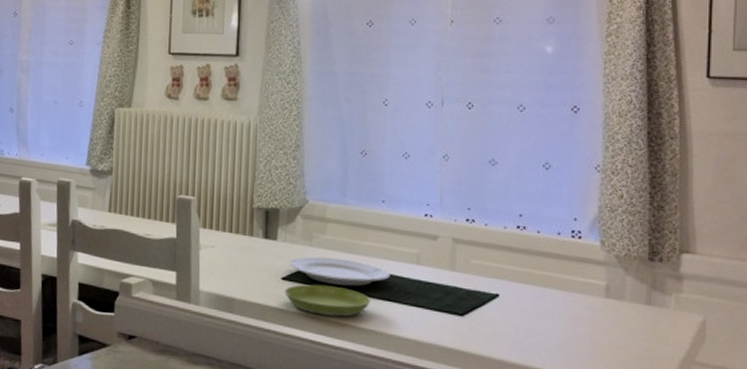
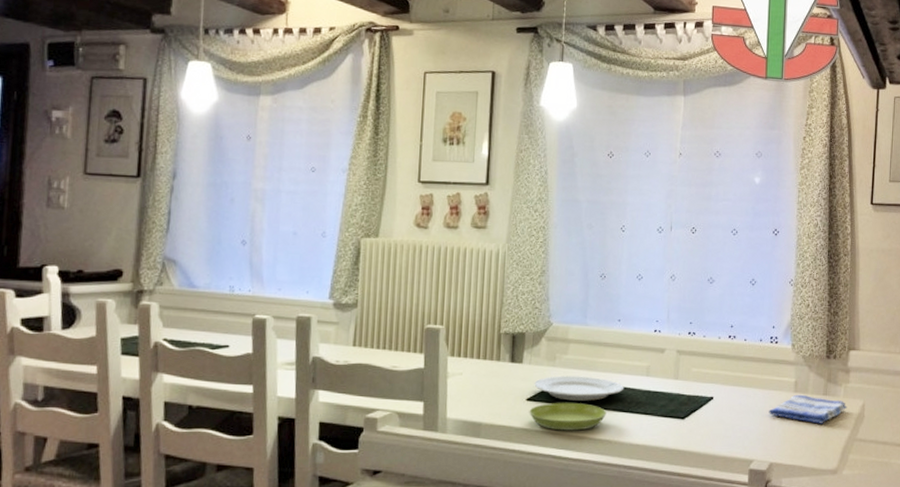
dish towel: none [571,300,681,339] -> present [769,394,847,424]

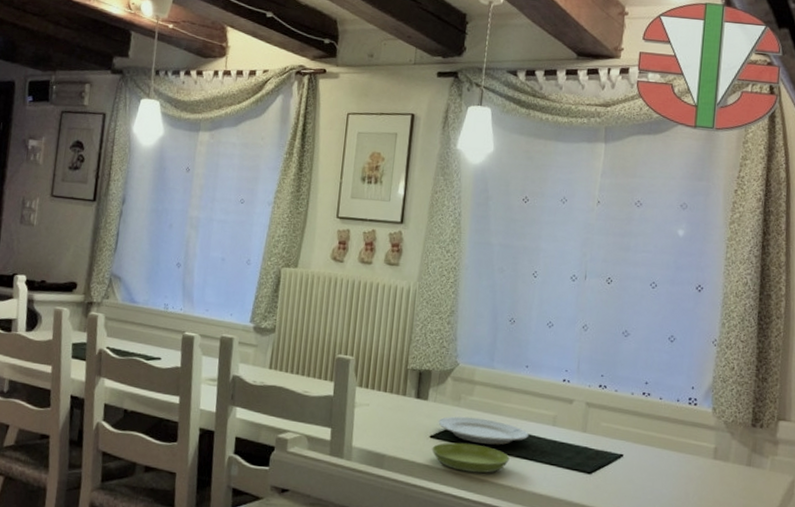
dish towel: present [769,394,847,424] -> none [683,461,774,497]

